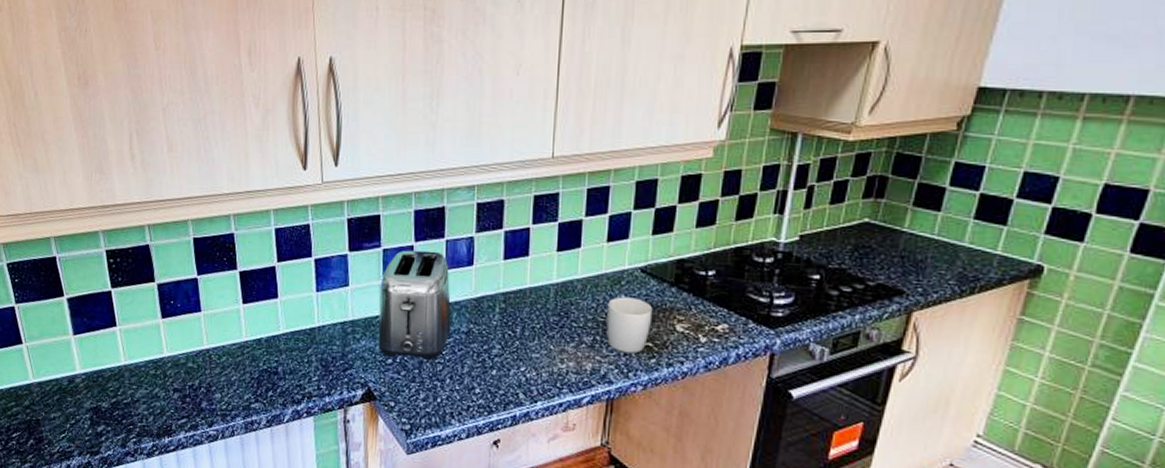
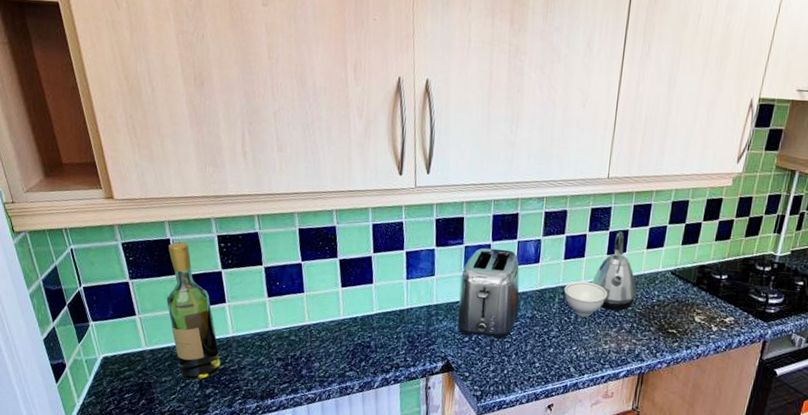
bottle: none [54,259,113,416] -> present [167,242,221,380]
bowl: none [505,285,561,331] -> present [564,281,608,318]
kettle: none [538,222,598,321] -> present [591,231,637,311]
mug: present [606,297,653,354] -> none [642,293,679,338]

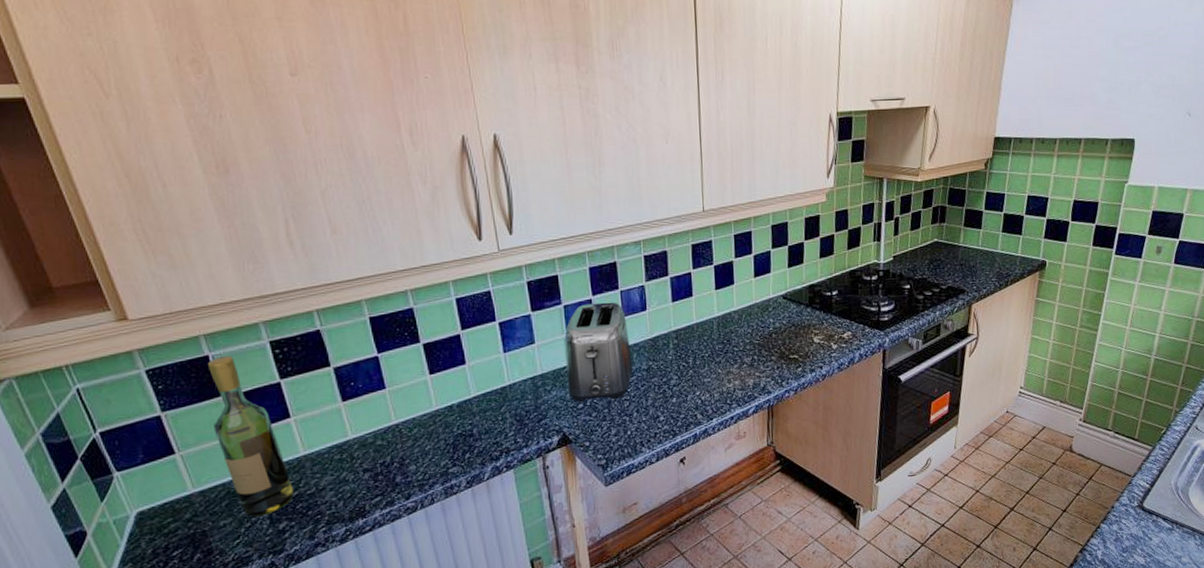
bowl: present [564,281,608,318] -> none [677,321,723,360]
kettle: present [591,231,637,311] -> none [703,263,752,347]

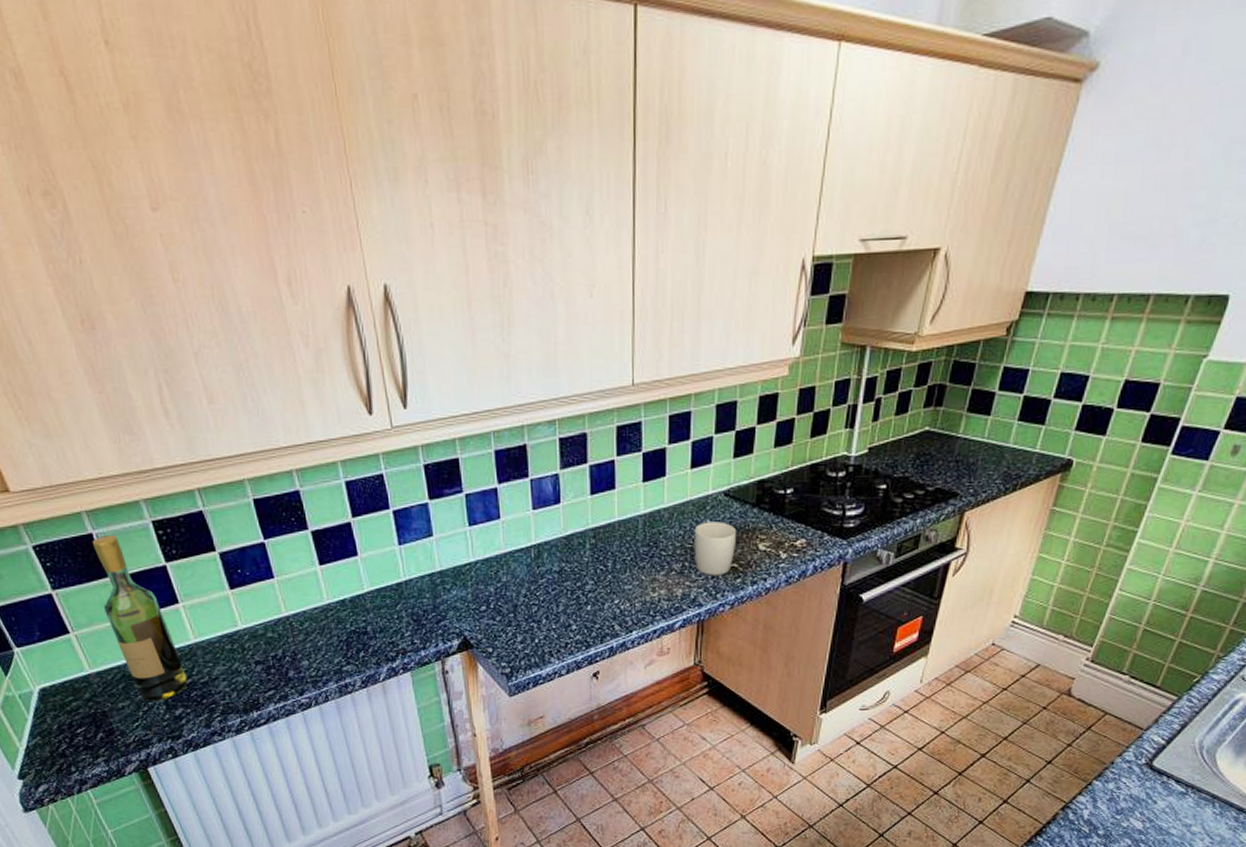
toaster: present [564,302,633,402] -> none [466,492,543,604]
mug: none [760,320,796,367] -> present [694,521,737,576]

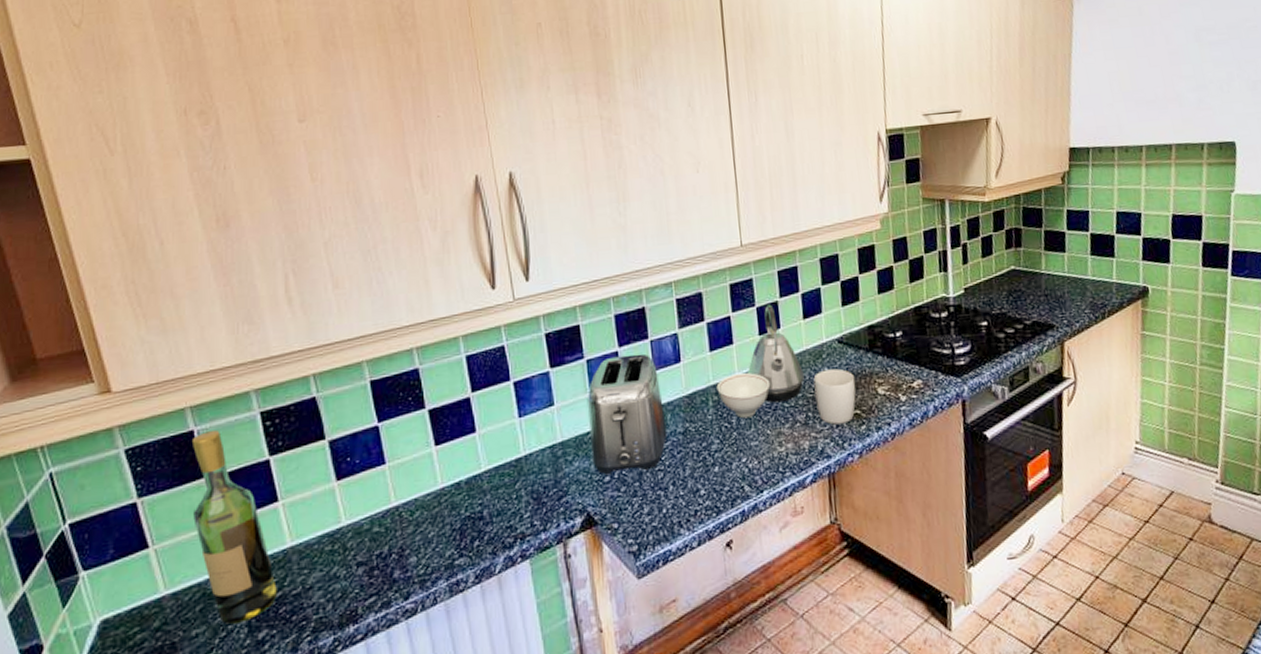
toaster: none [466,492,543,604] -> present [587,353,667,474]
bowl: none [595,518,650,563] -> present [716,372,771,419]
kettle: none [627,450,685,550] -> present [747,304,805,403]

